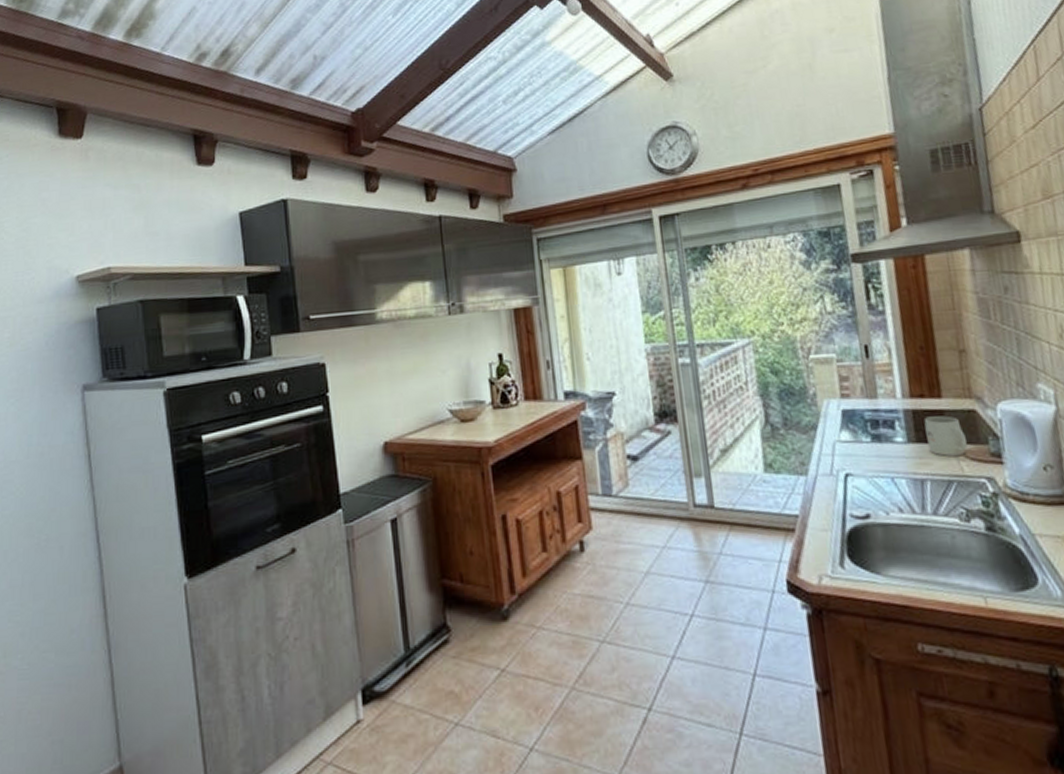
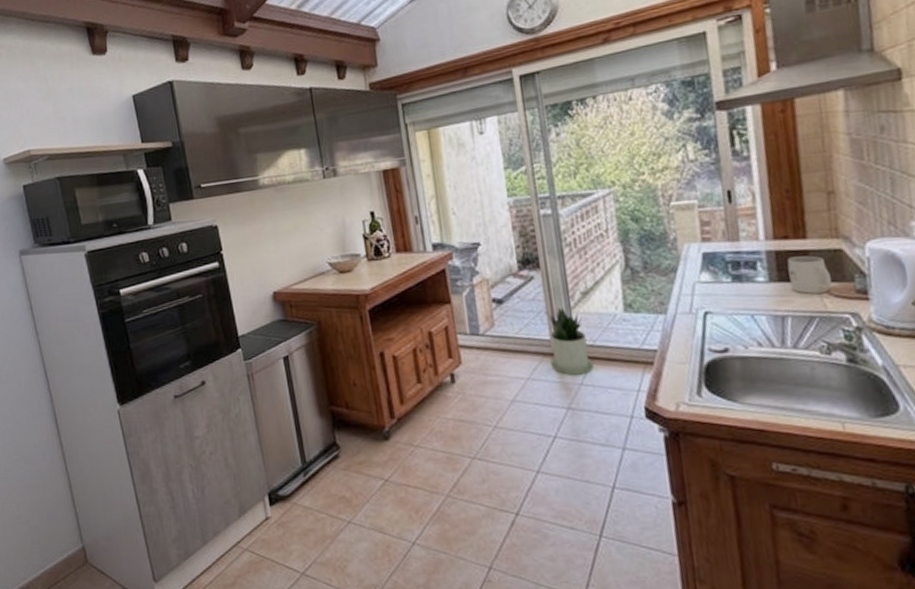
planter: none [686,465,733,543] -> present [549,307,594,375]

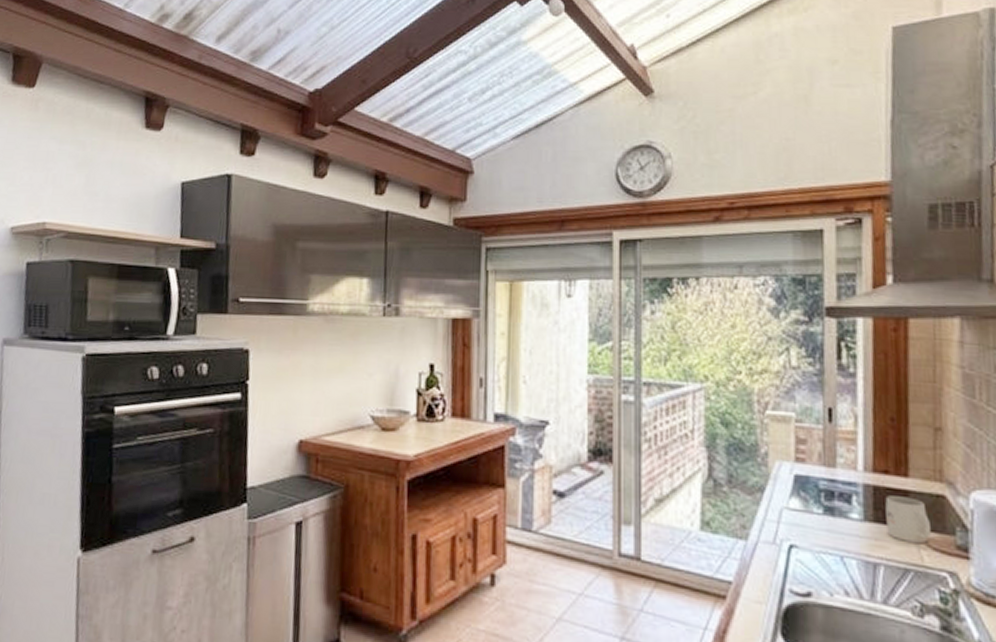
planter: present [549,307,594,375] -> none [609,512,658,599]

